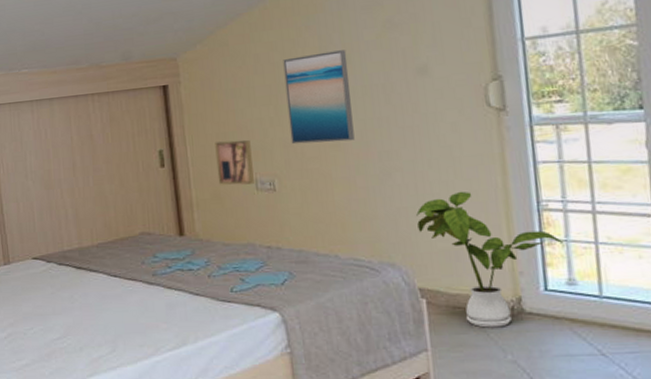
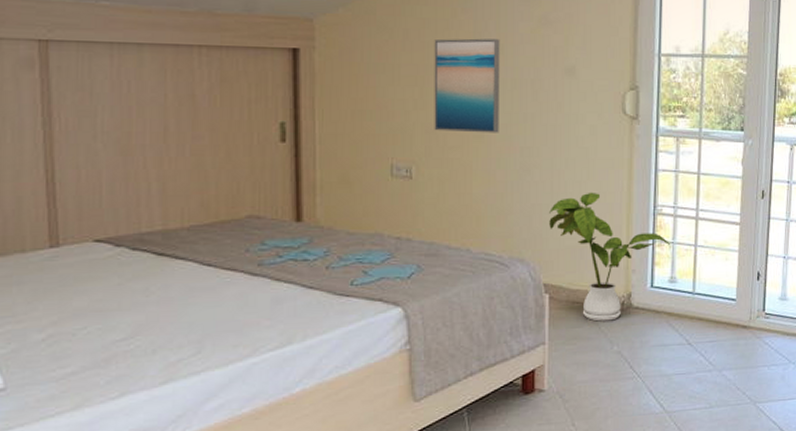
wall art: present [215,139,254,185] -> none [348,120,390,169]

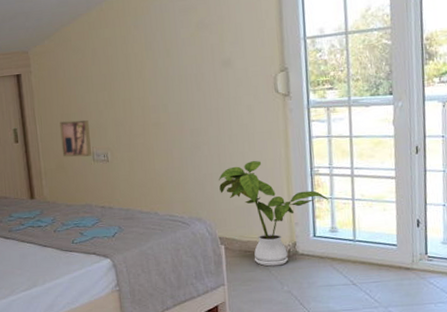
wall art: none [348,120,390,169] -> present [60,120,92,157]
wall art: present [434,38,500,133] -> none [115,45,172,124]

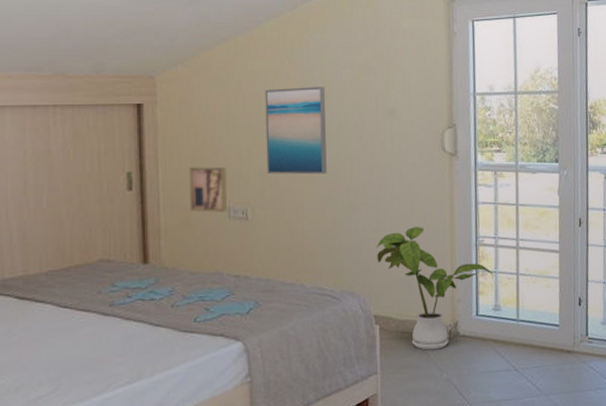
wall art: none [115,45,172,124] -> present [265,87,327,175]

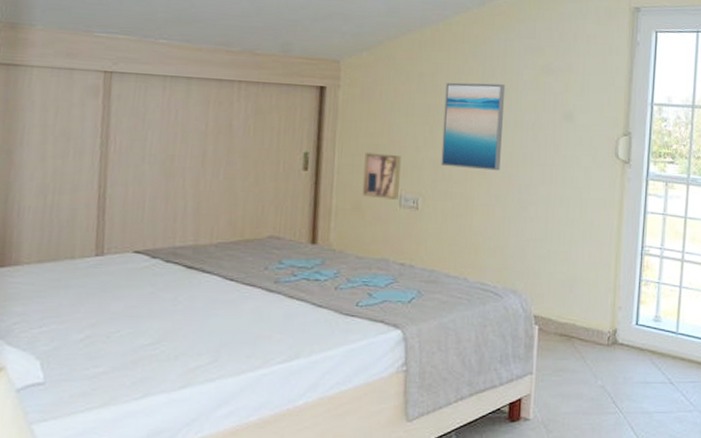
house plant: present [377,226,494,350] -> none [542,230,657,355]

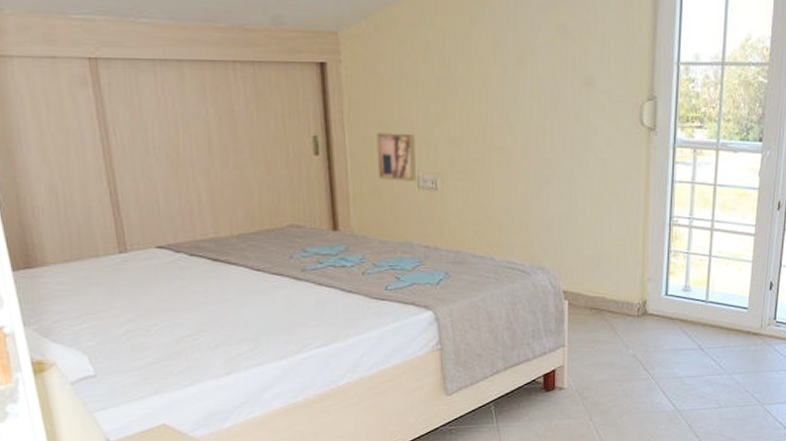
wall art: present [441,82,506,171] -> none [454,49,520,145]

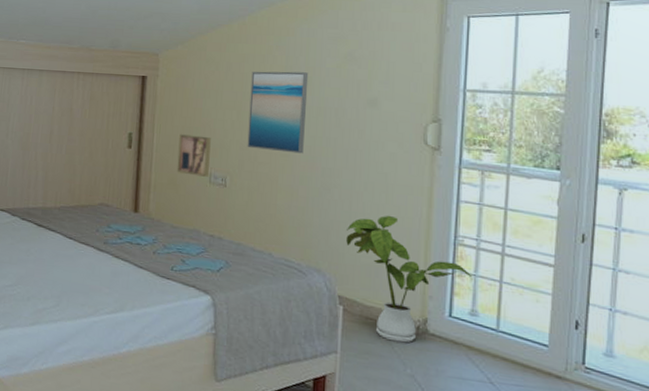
wall art: none [454,49,520,145] -> present [247,71,309,154]
house plant: none [568,203,686,327] -> present [346,215,473,343]

